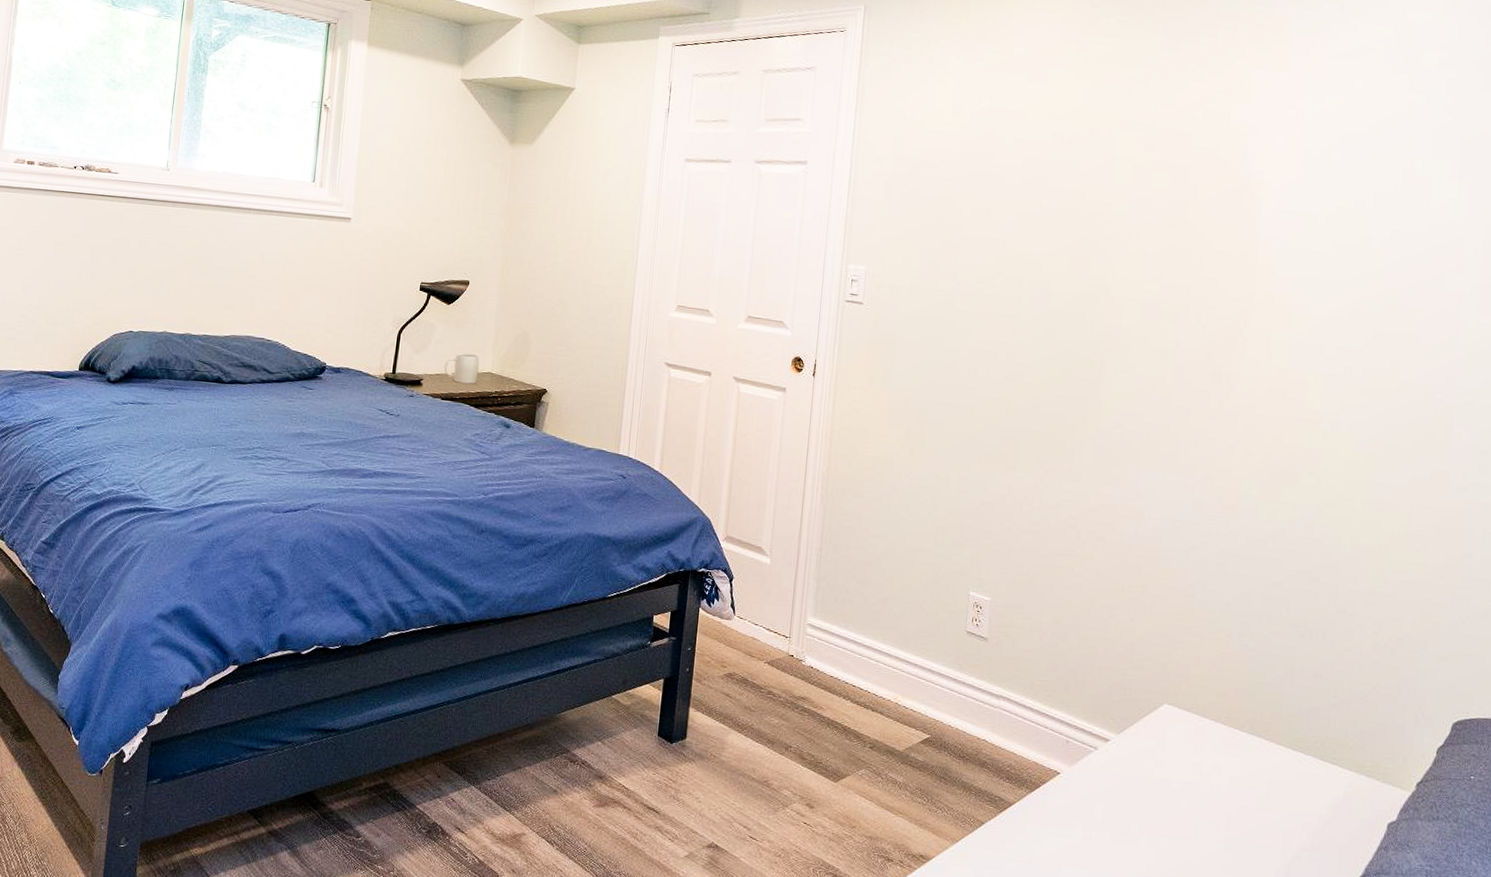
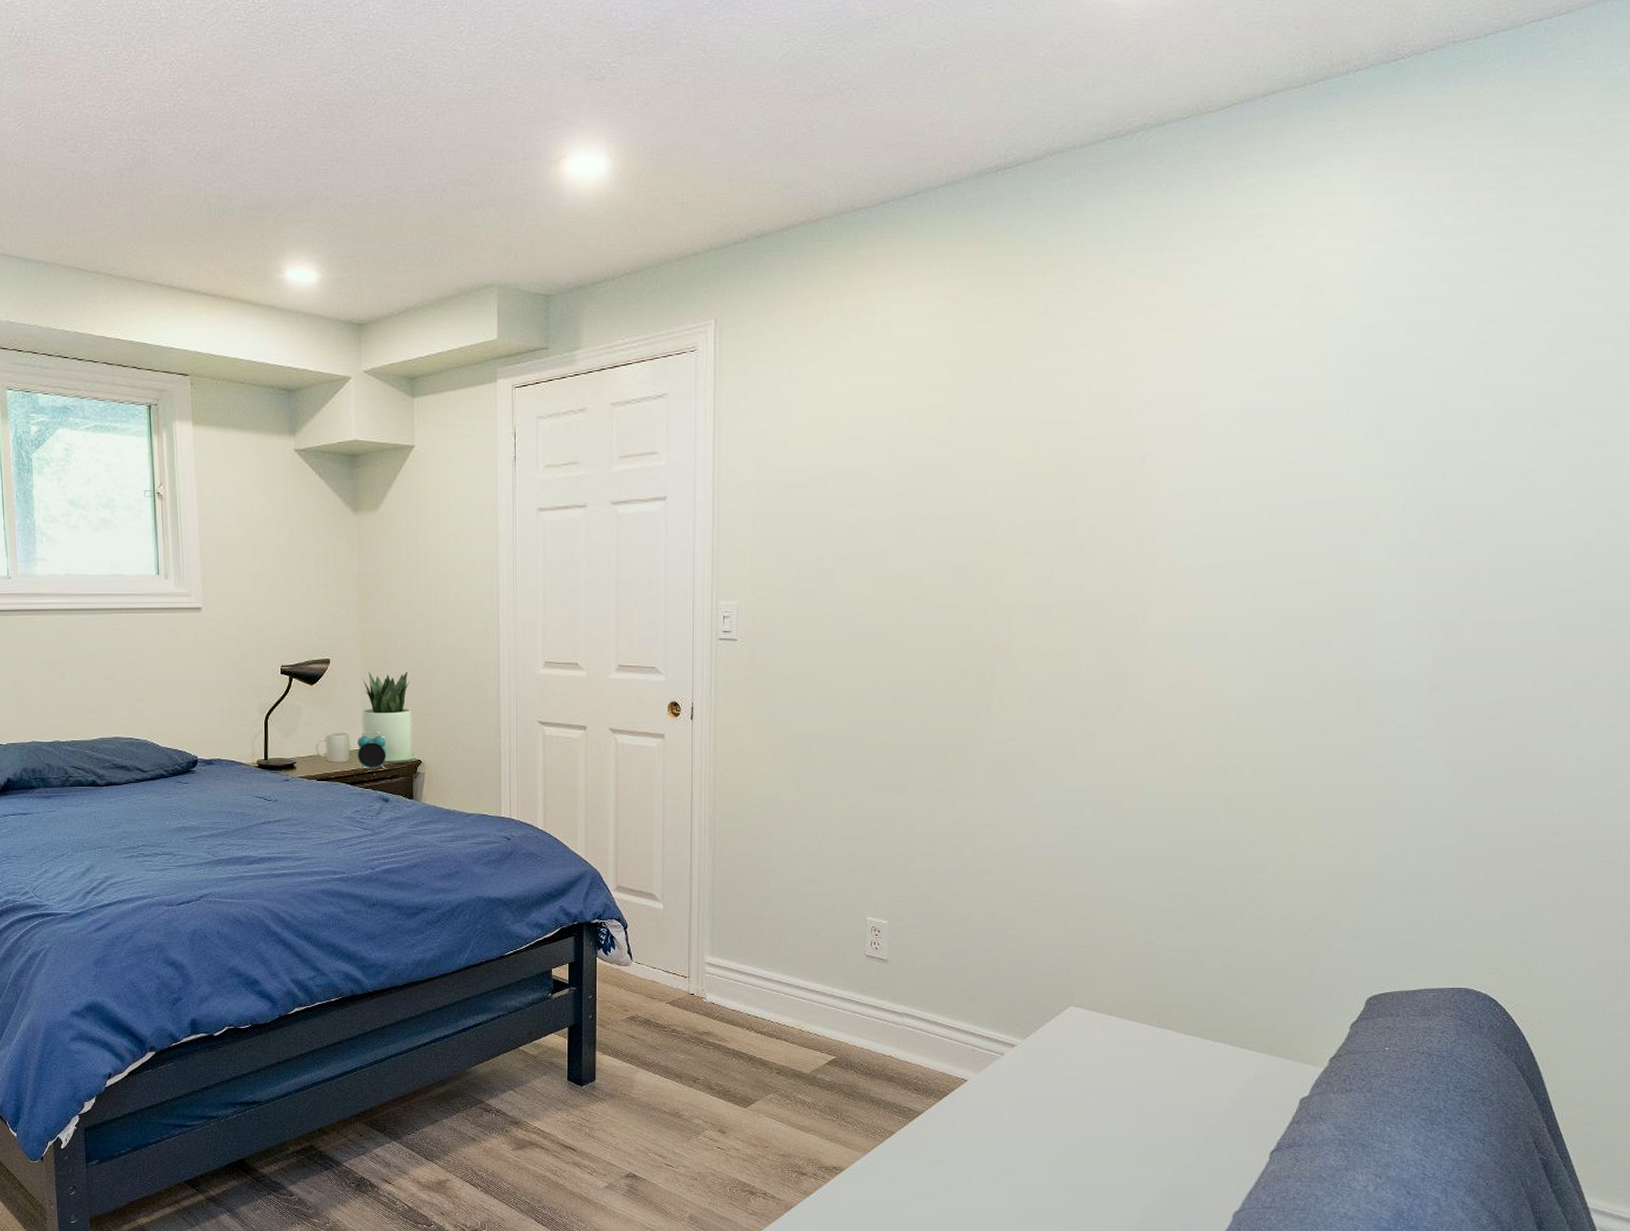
alarm clock: none [484,355,515,395] -> present [357,732,386,770]
planter: none [492,297,544,391] -> present [362,671,417,764]

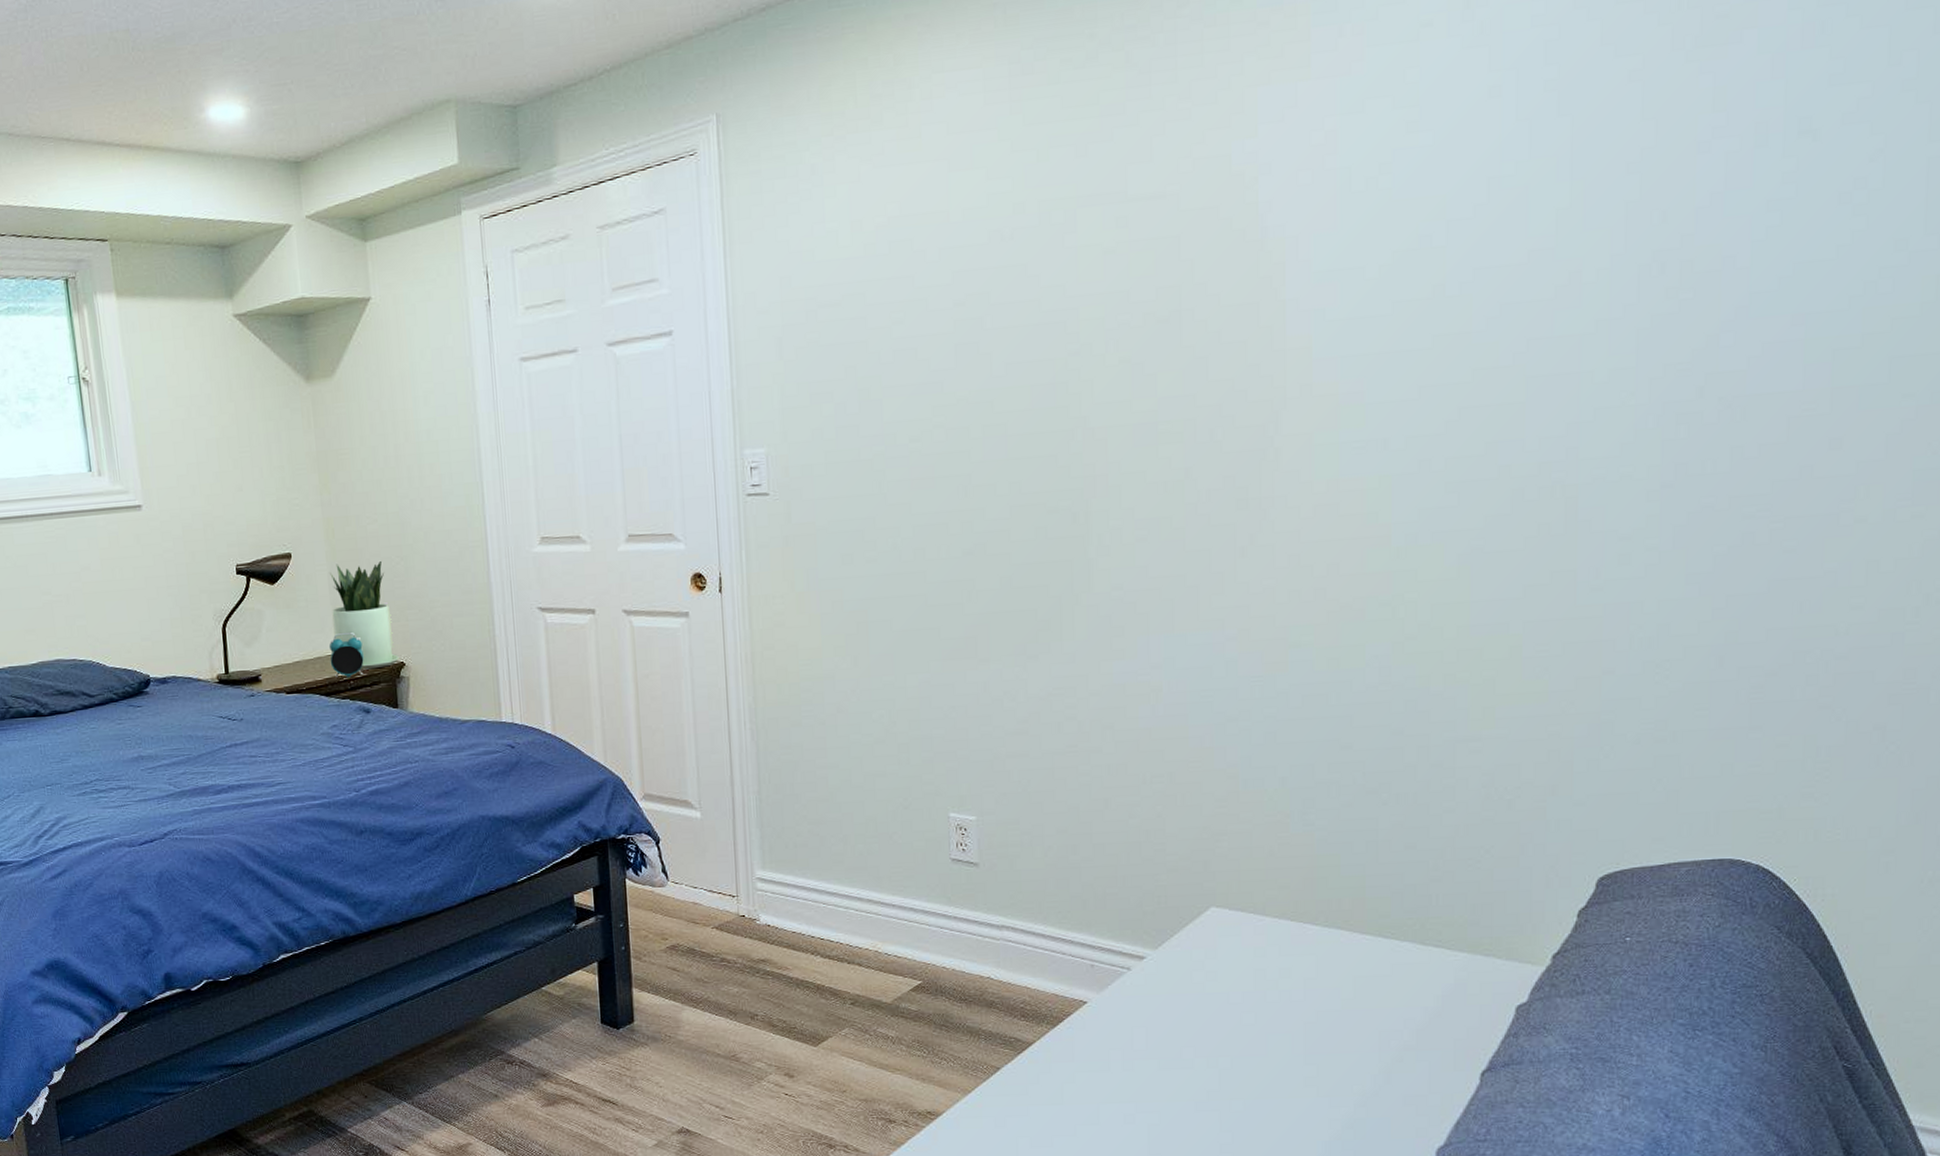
mug: present [315,732,351,762] -> none [282,636,323,672]

